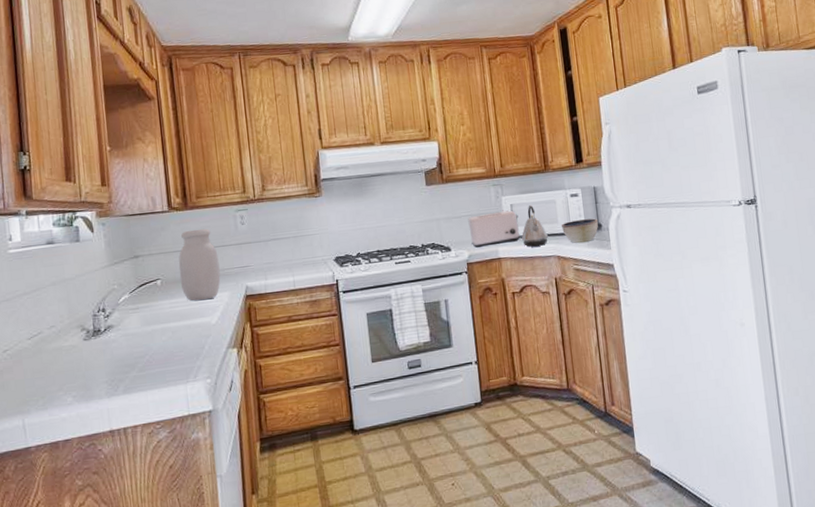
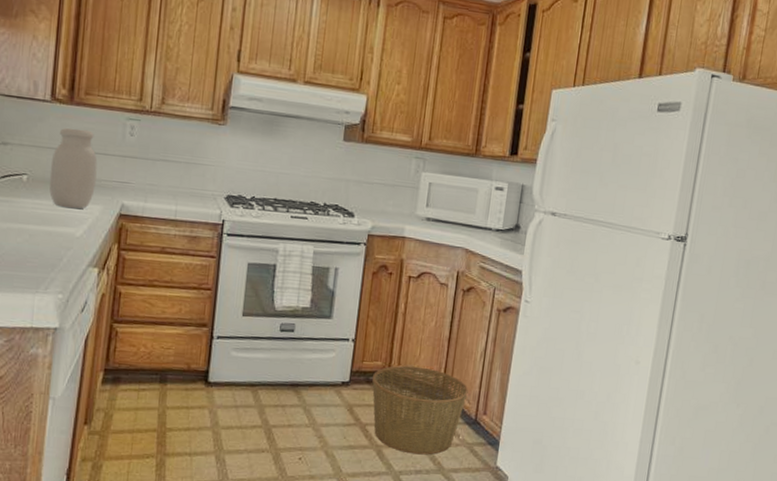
toaster: present [468,210,520,248] -> none [378,185,435,223]
basket: none [501,373,593,458] -> present [372,365,469,455]
kettle: present [522,204,548,247] -> none [432,187,461,234]
bowl: present [562,218,598,243] -> none [477,215,517,241]

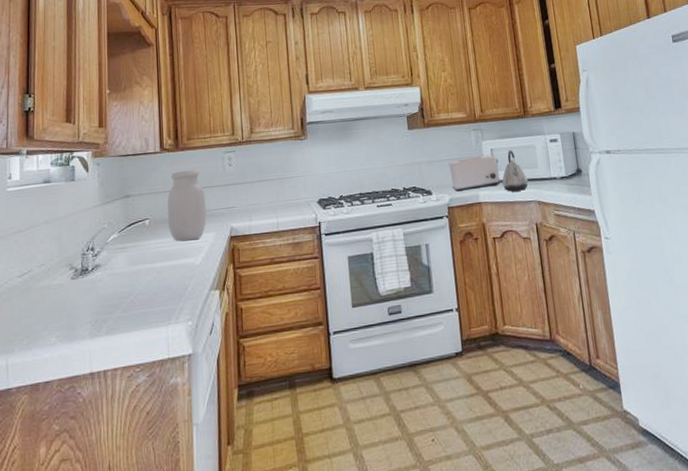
basket: present [372,365,469,455] -> none [483,322,576,414]
toaster: none [378,185,435,223] -> present [449,154,500,192]
kettle: none [432,187,461,234] -> present [502,149,529,192]

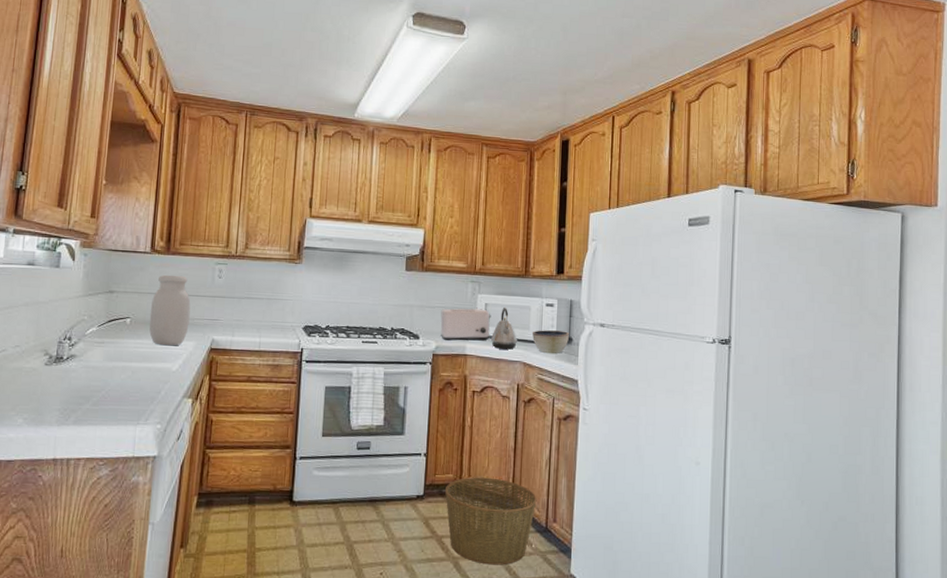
basket: none [483,322,576,414] -> present [445,477,537,565]
bowl: none [542,163,578,189] -> present [532,330,569,353]

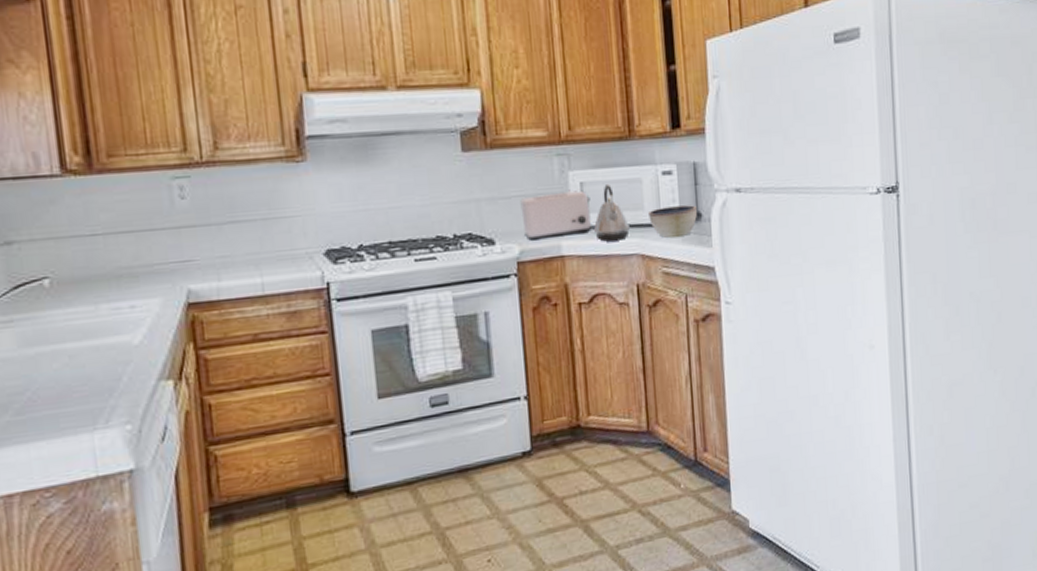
jar: present [149,274,191,346] -> none [78,203,148,311]
basket: present [445,477,537,565] -> none [559,410,680,521]

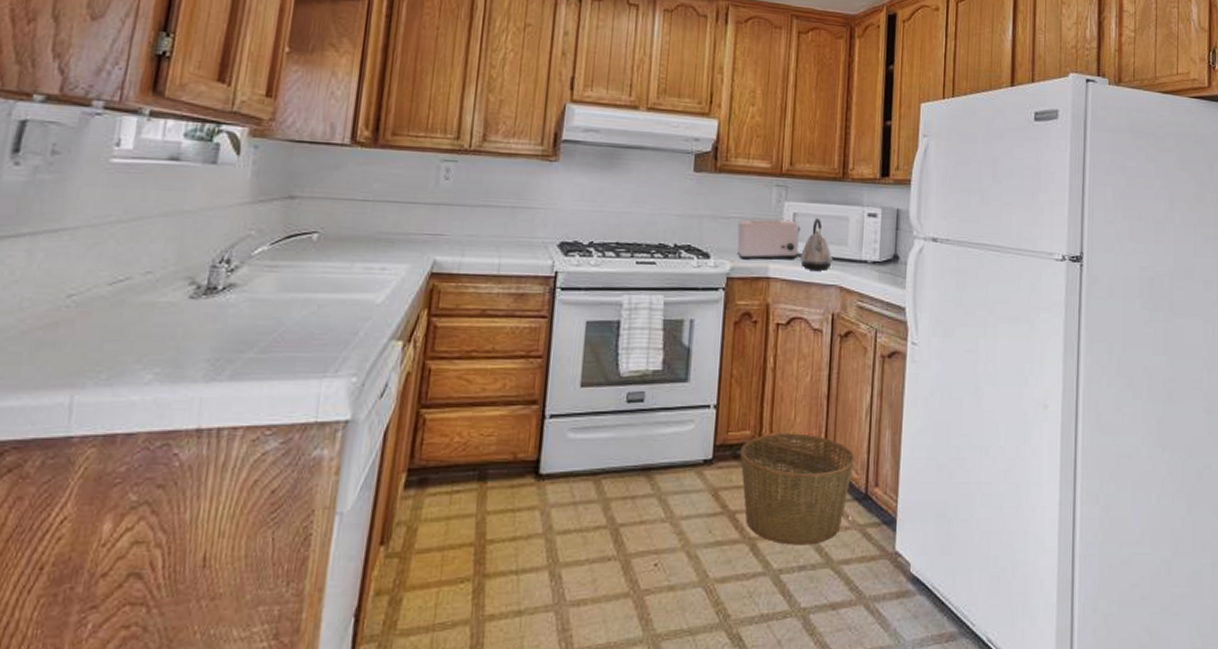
basket: none [559,410,680,521] -> present [740,433,855,545]
bowl: present [649,205,697,238] -> none [851,246,895,275]

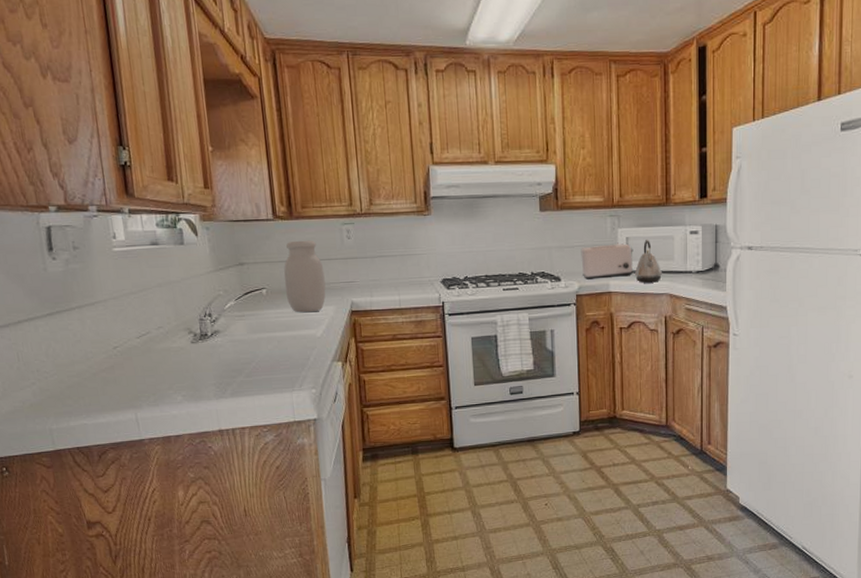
jar: none [344,174,405,270] -> present [284,240,326,313]
basket: present [740,433,855,545] -> none [601,409,691,488]

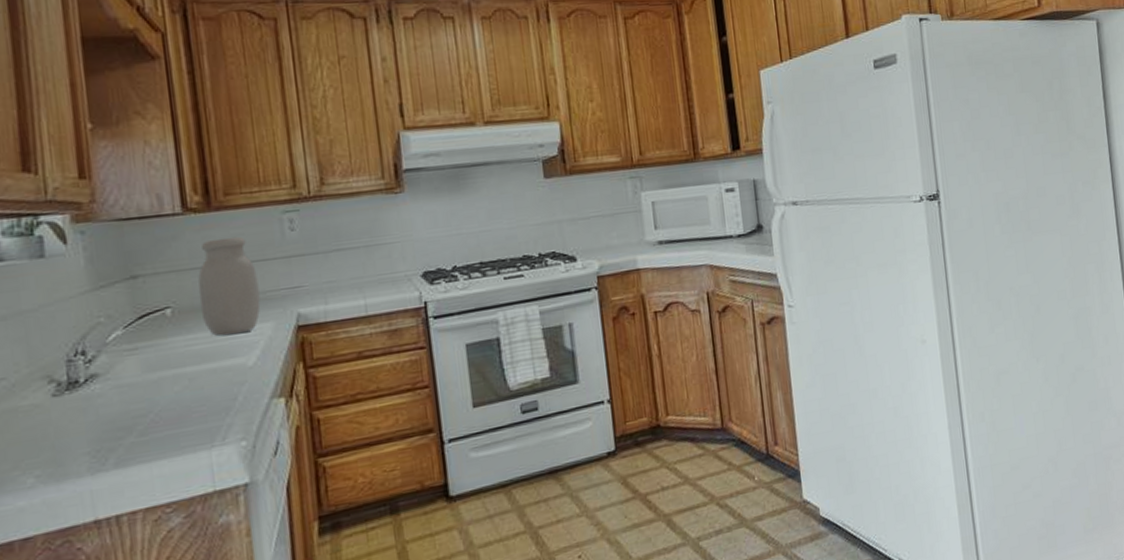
toaster: present [581,243,633,279] -> none [598,209,663,256]
kettle: present [635,239,662,283] -> none [666,201,699,255]

